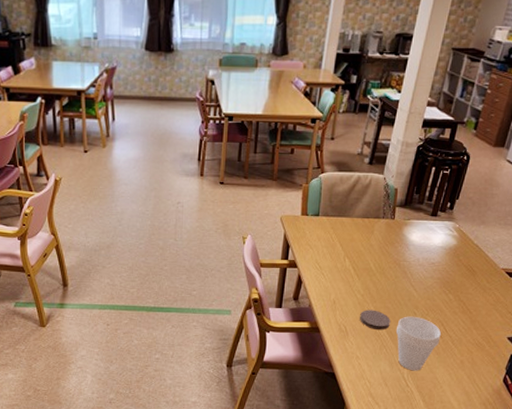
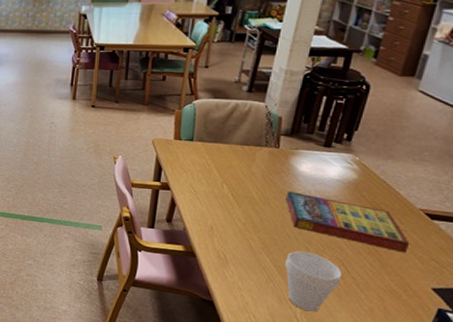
coaster: present [360,310,390,330] -> none [241,239,278,263]
game compilation box: none [398,261,493,309] -> present [286,191,410,253]

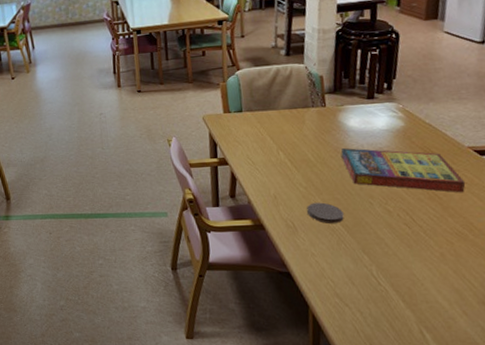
coaster: none [241,239,278,263] -> present [307,202,344,223]
cup: present [284,250,342,312] -> none [352,206,409,267]

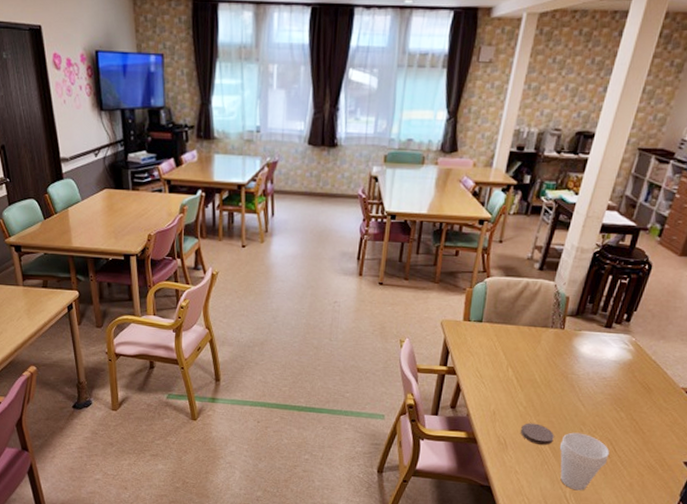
game compilation box: present [341,148,466,193] -> none [566,374,670,430]
cup: none [352,206,409,267] -> present [559,432,609,491]

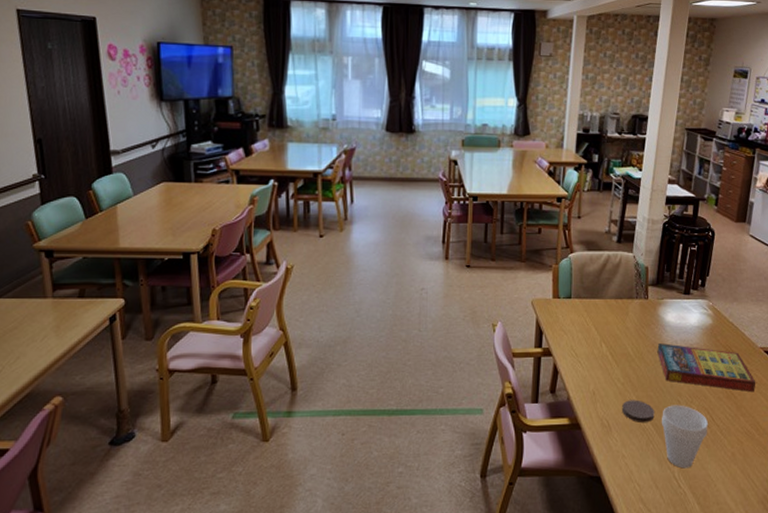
game compilation box: none [566,374,670,430] -> present [657,343,756,393]

